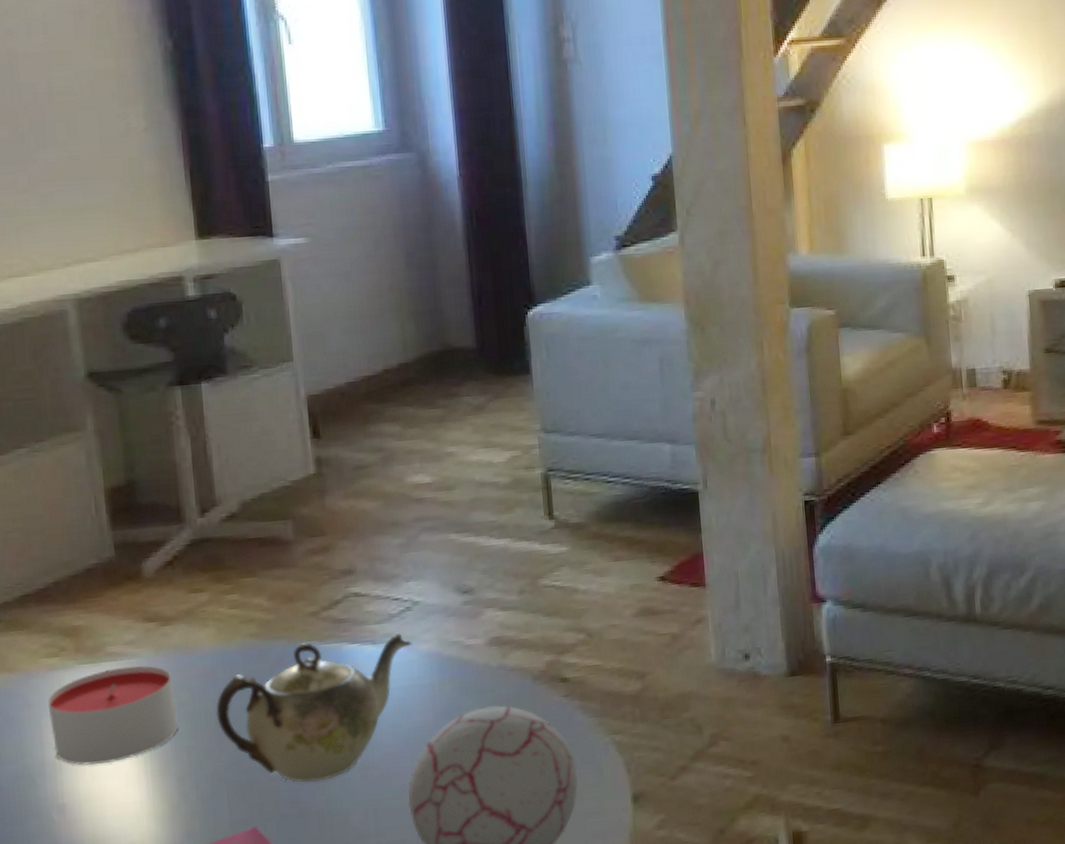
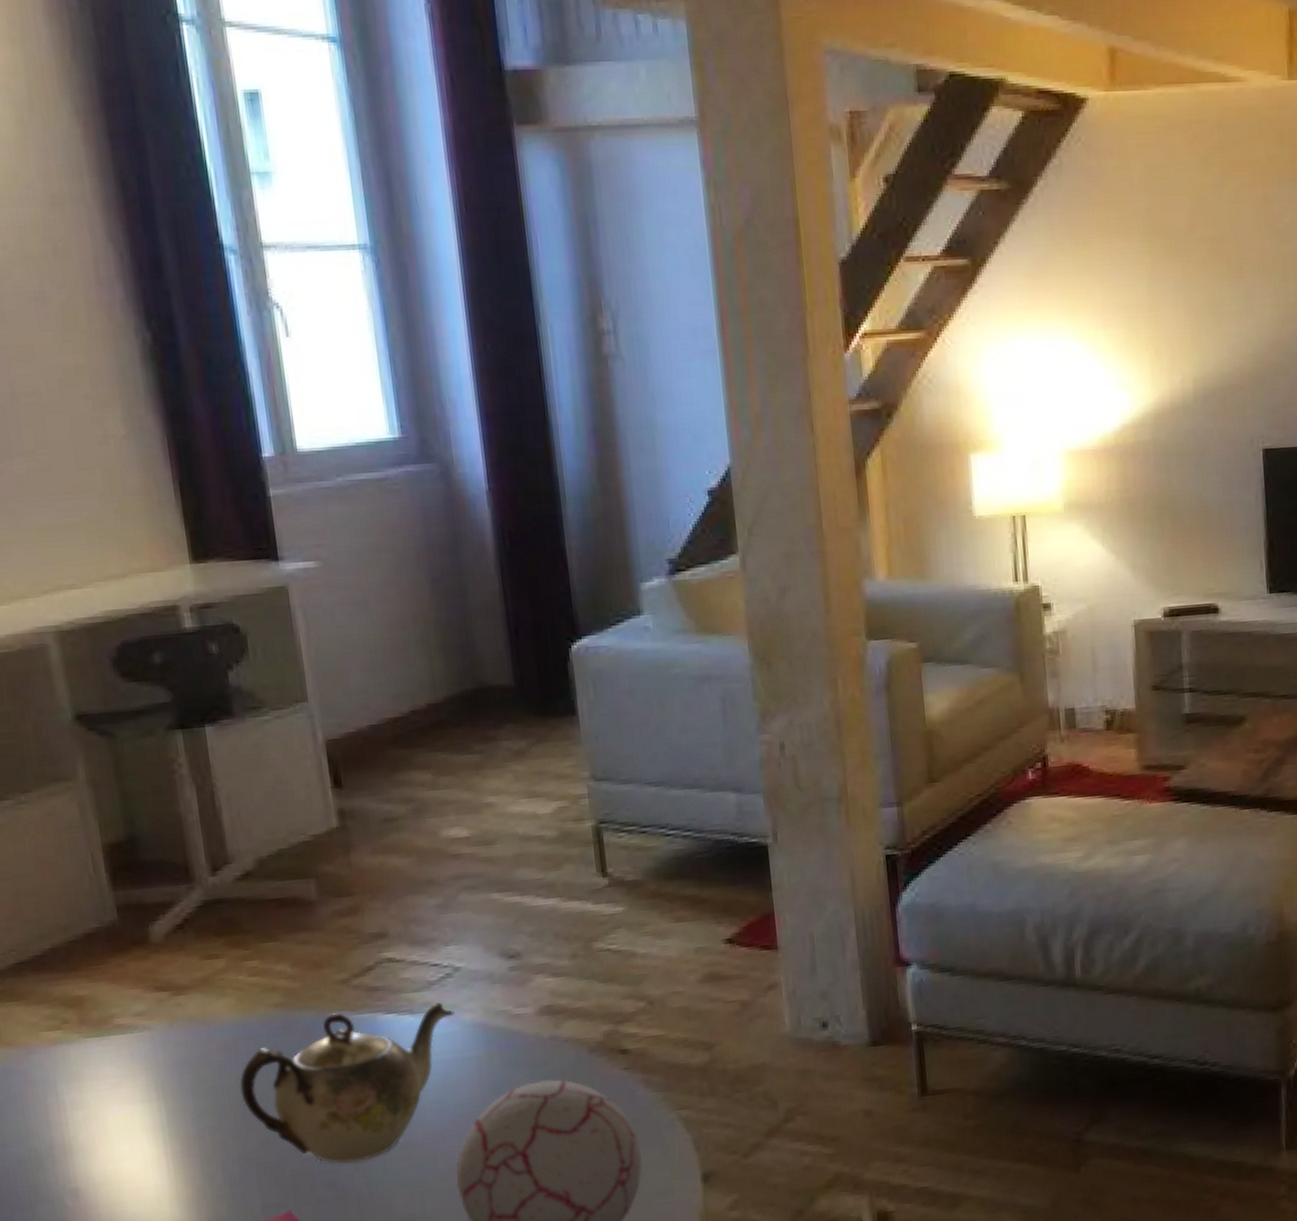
candle: present [47,665,179,765] -> none [51,1039,200,1147]

